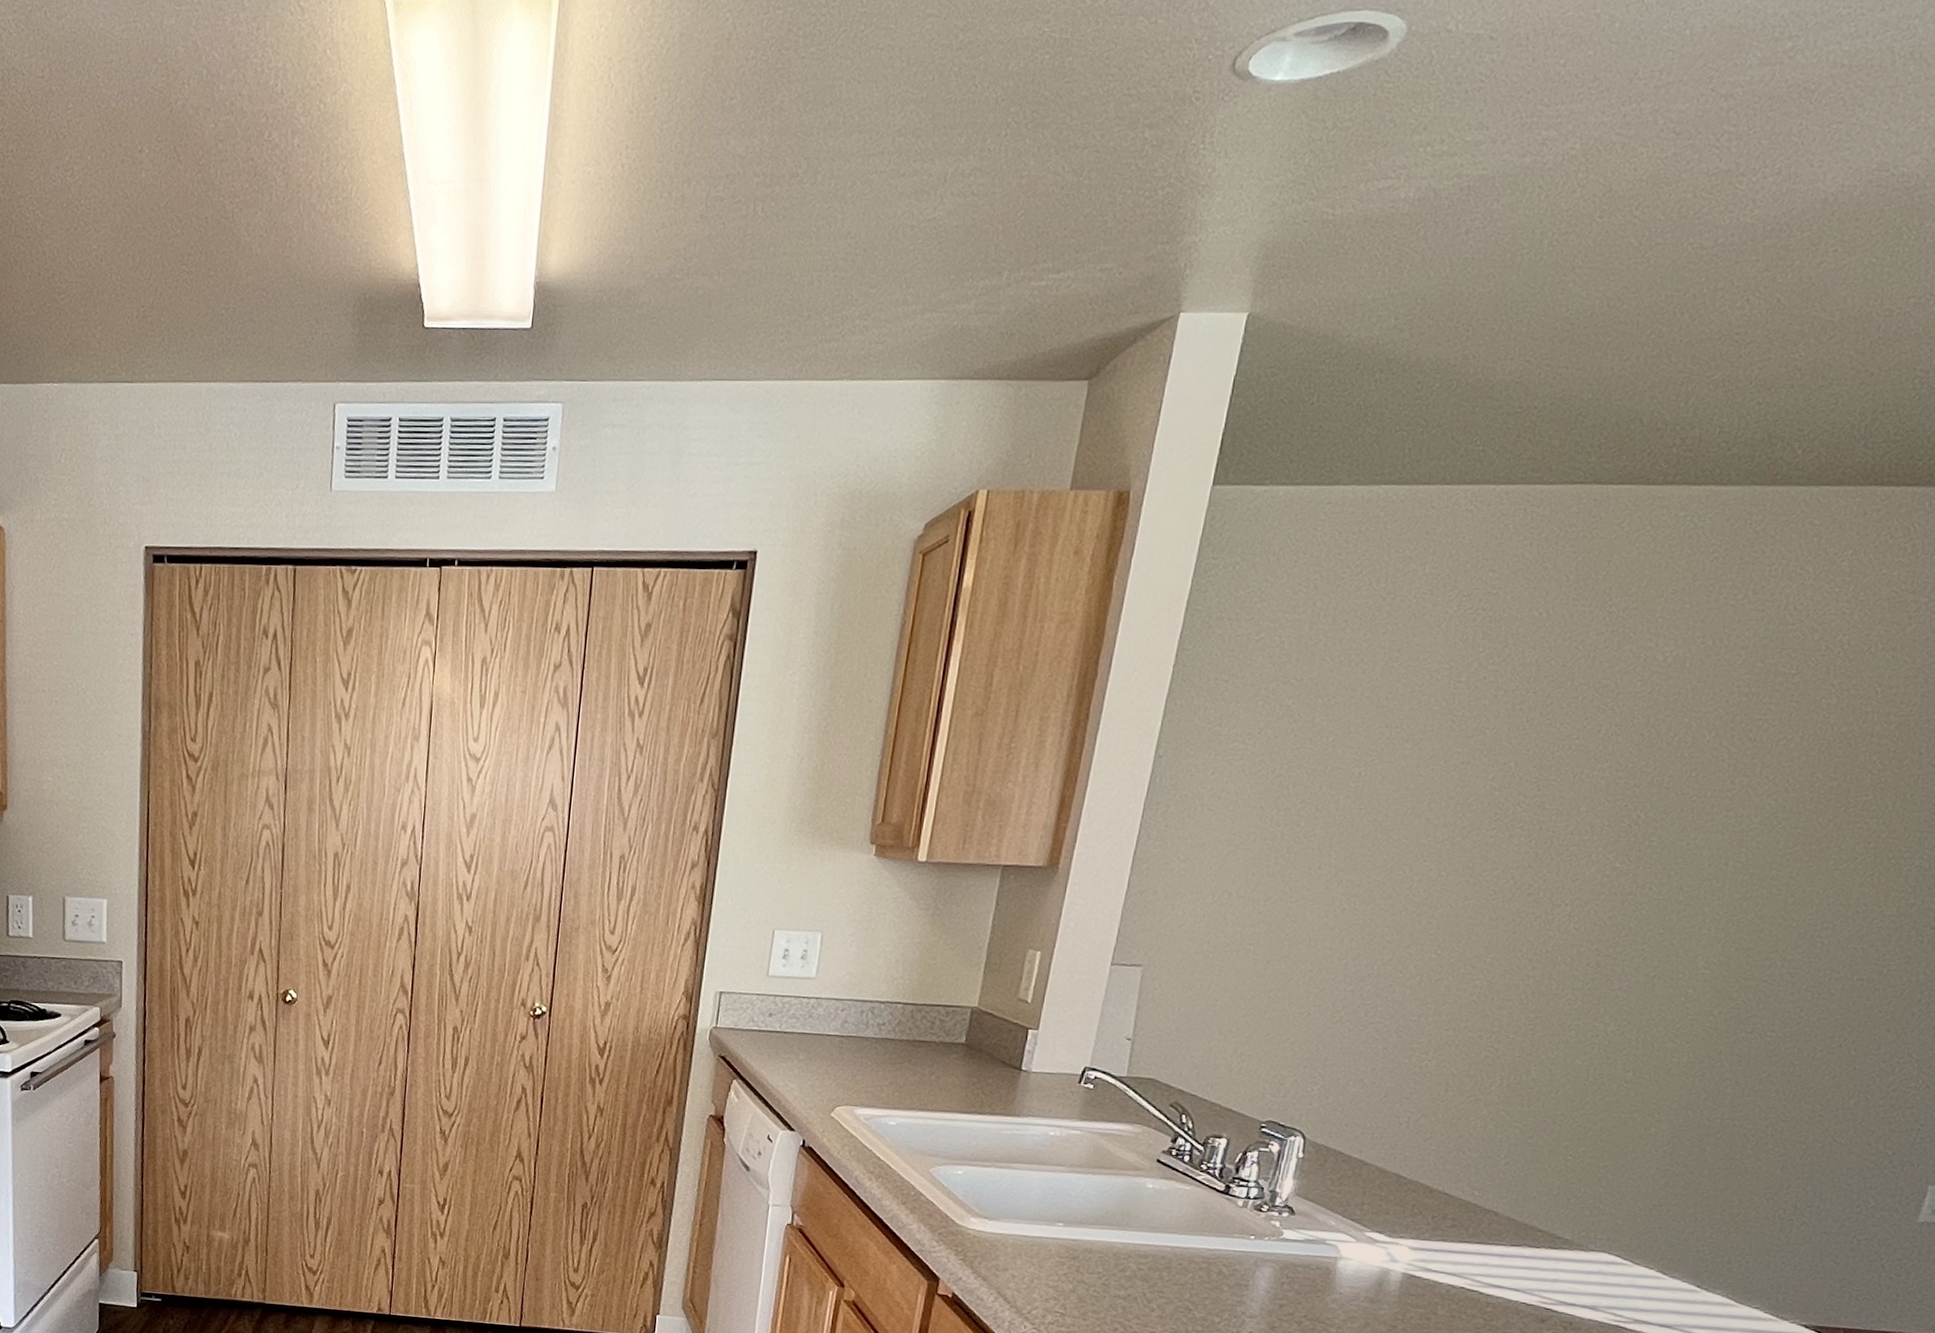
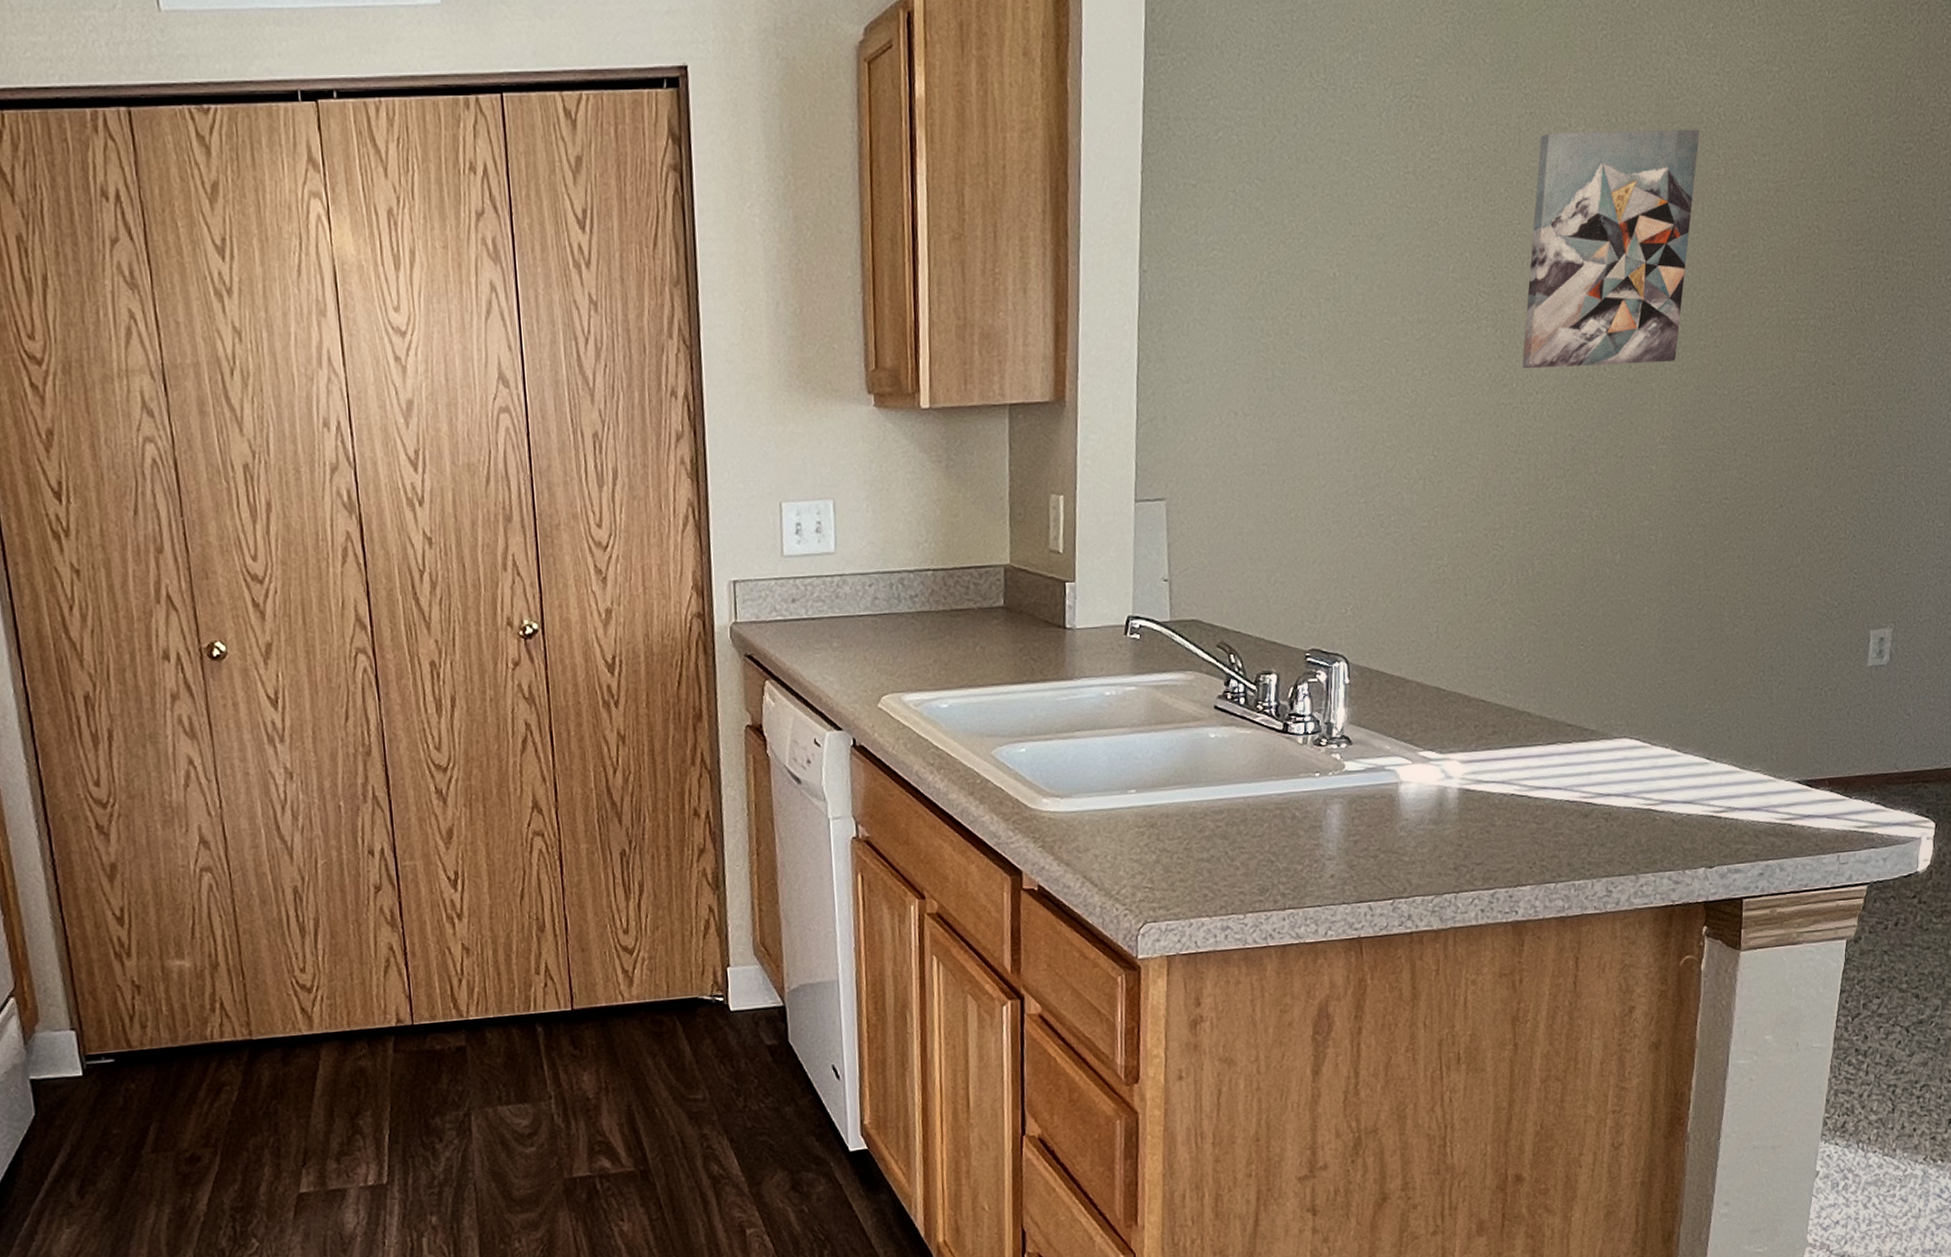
wall art: none [1554,652,1814,888] -> present [1522,129,1700,369]

